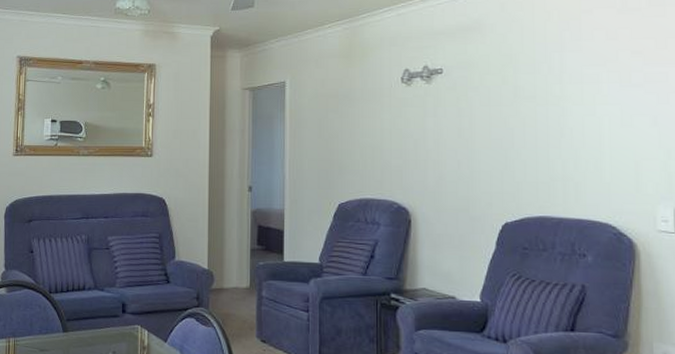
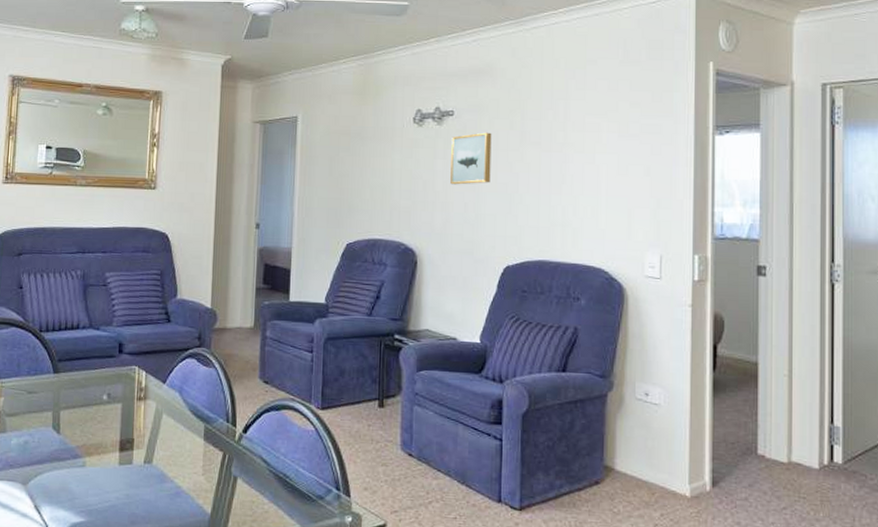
wall art: none [441,88,484,142] -> present [450,132,492,185]

